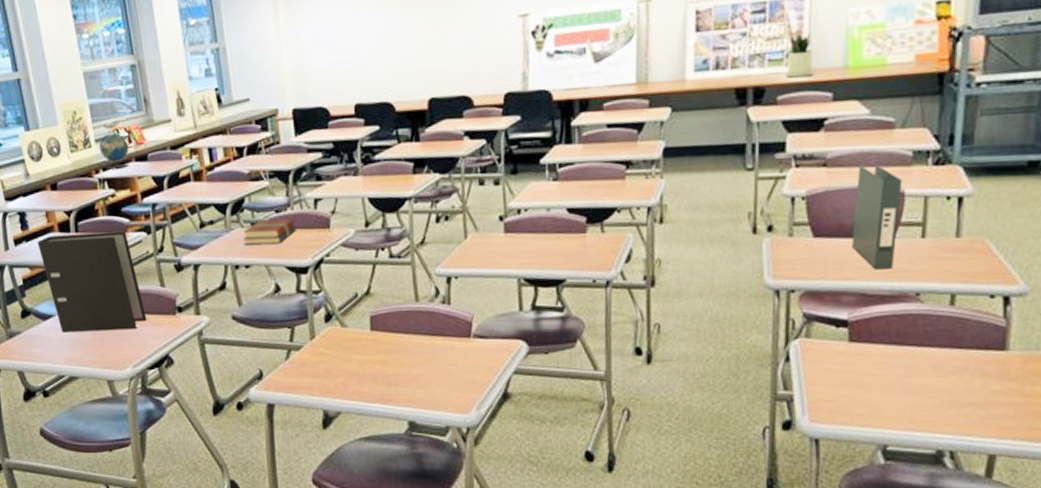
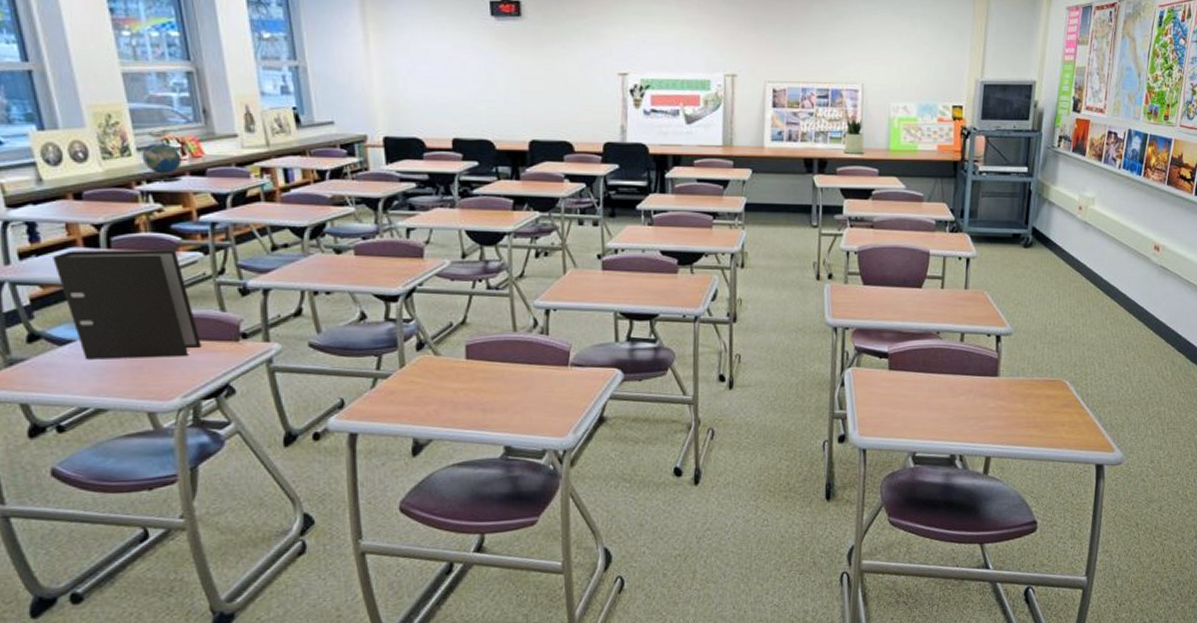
books: present [243,219,296,245] -> none [323,245,385,272]
binder: present [851,165,903,270] -> none [891,229,928,313]

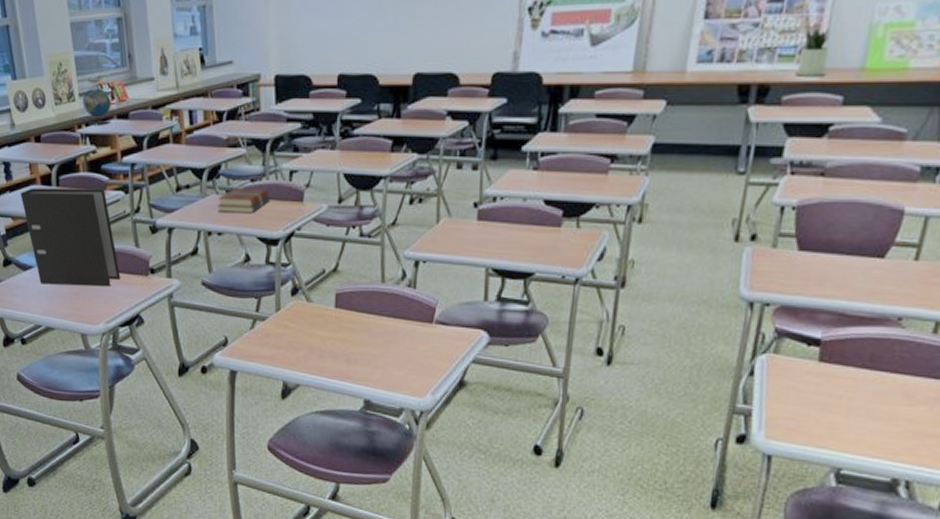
books: none [323,245,385,272] -> present [217,187,270,214]

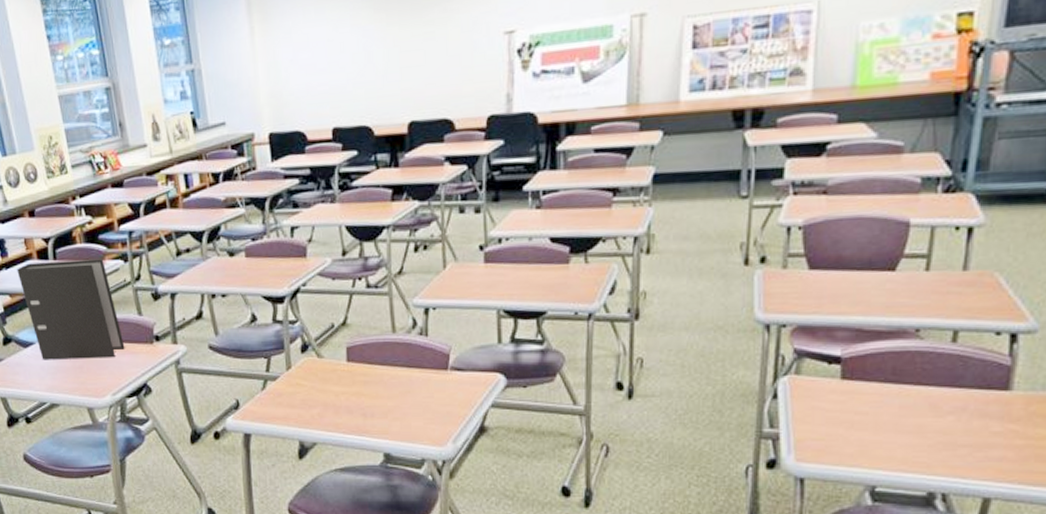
globe: present [82,87,111,125] -> none [75,158,106,196]
books: present [217,187,270,214] -> none [219,247,272,274]
planter: present [795,28,830,76] -> none [787,50,819,99]

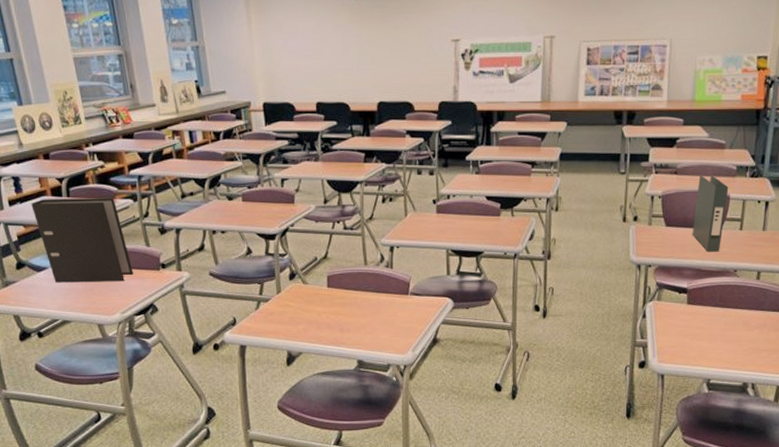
binder: none [849,192,908,304] -> present [692,175,729,252]

